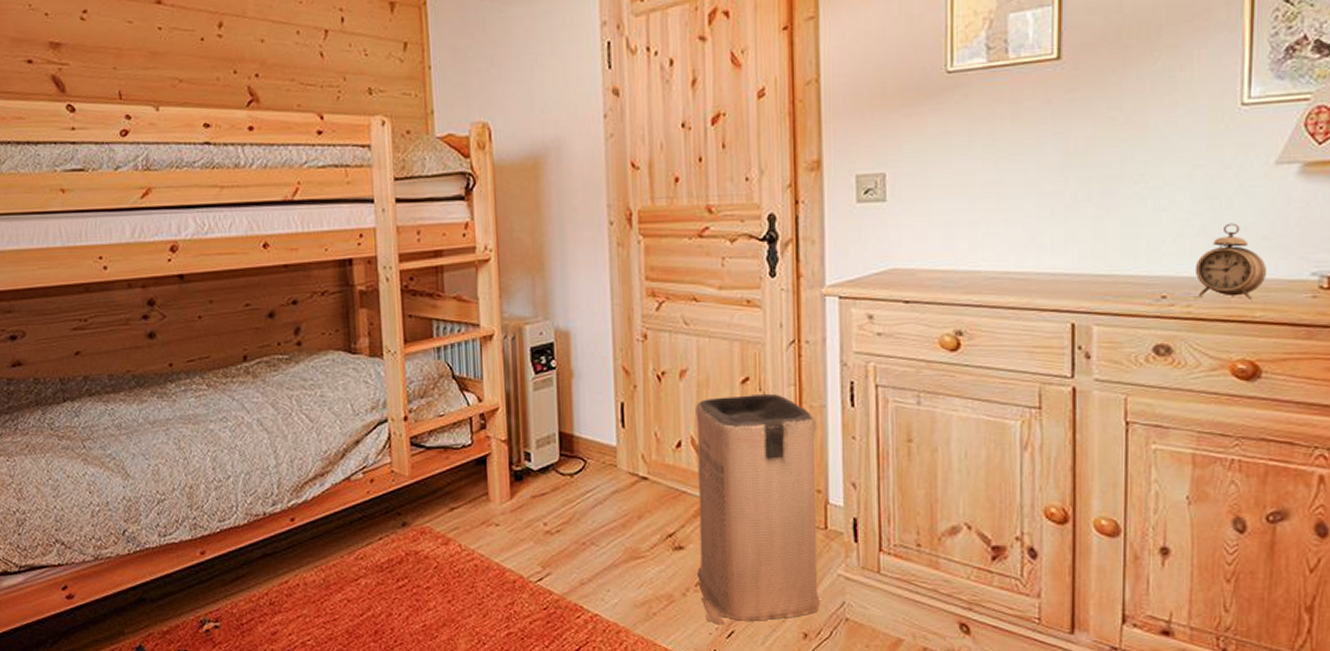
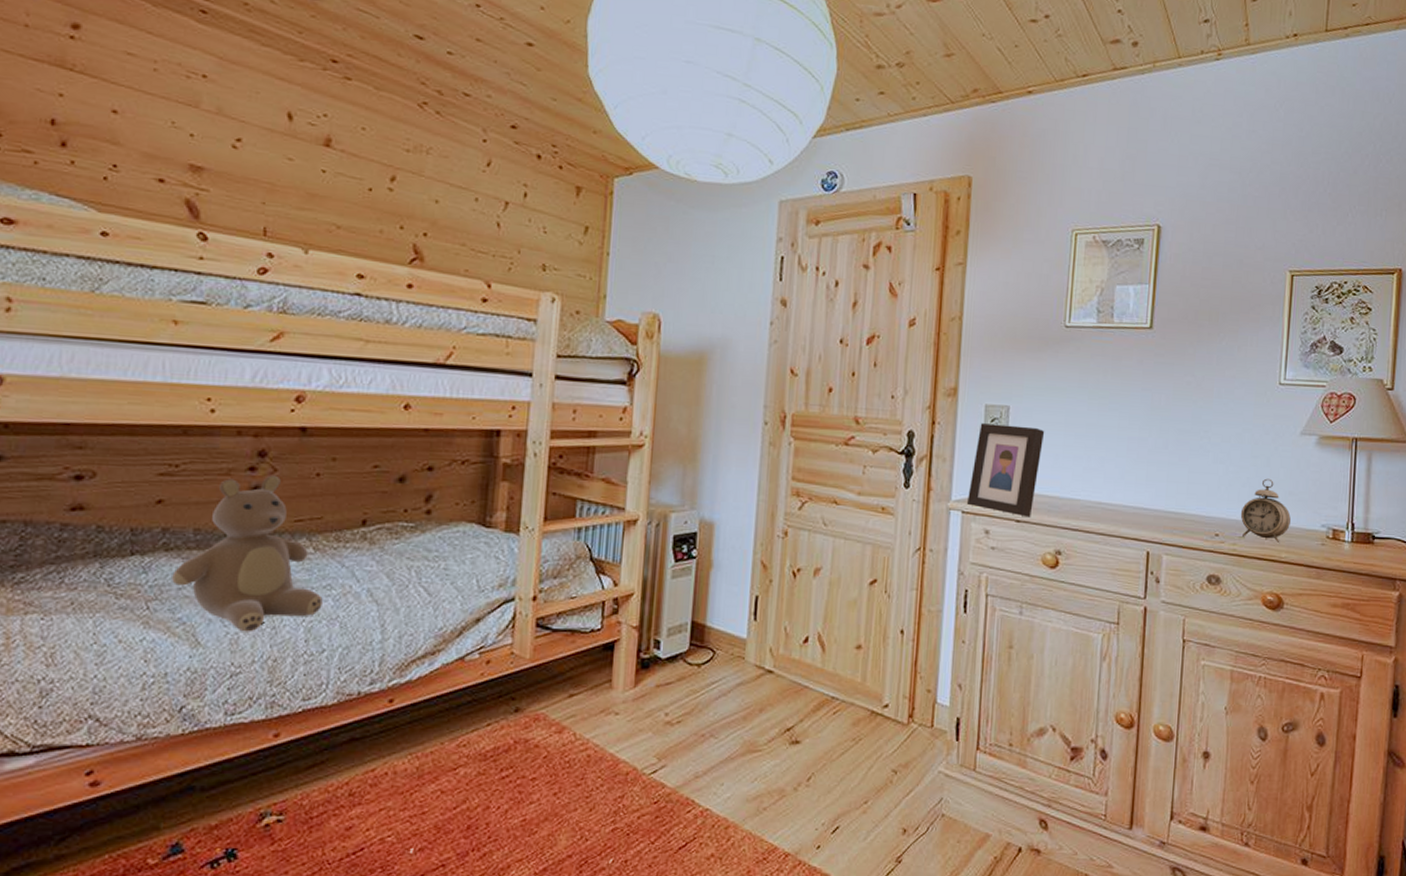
teddy bear: none [98,321,222,464] -> present [172,475,323,632]
laundry basket: present [695,393,820,624] -> none [810,595,933,819]
picture frame: none [843,194,931,297] -> present [966,423,1045,518]

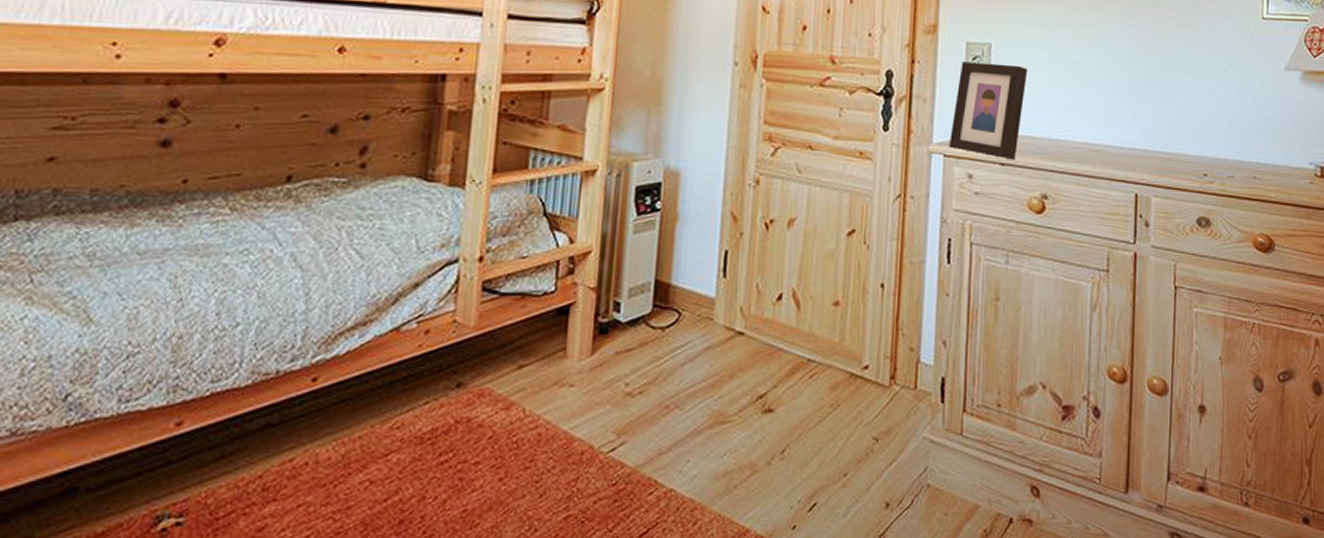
teddy bear: present [172,475,323,632] -> none [62,127,239,306]
alarm clock: present [1240,478,1291,543] -> none [1228,115,1278,182]

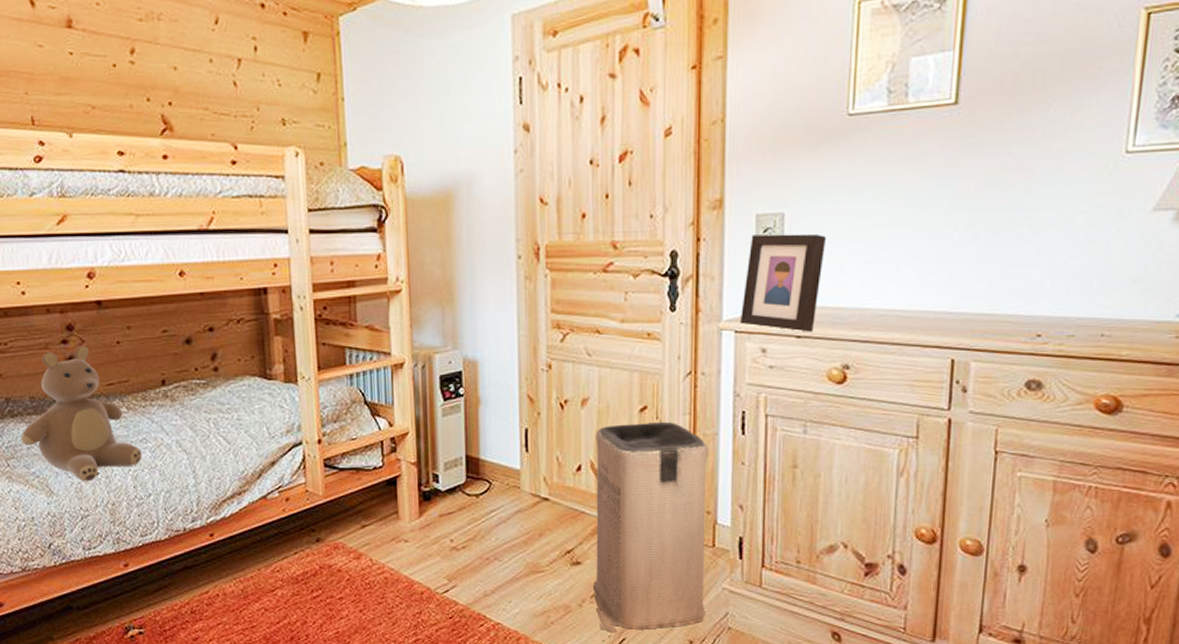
teddy bear: none [62,127,239,306] -> present [21,346,142,482]
laundry basket: none [784,246,915,495] -> present [593,421,709,632]

